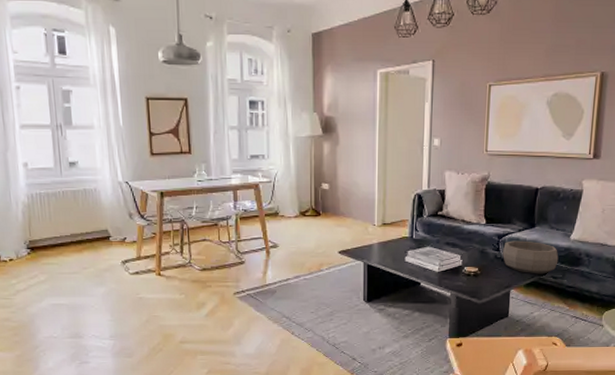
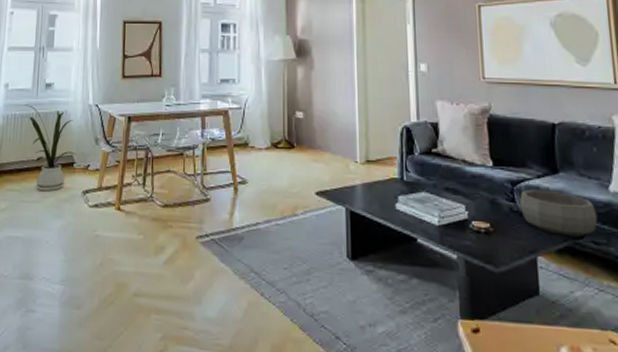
house plant: none [48,183,111,263] -> present [24,104,76,192]

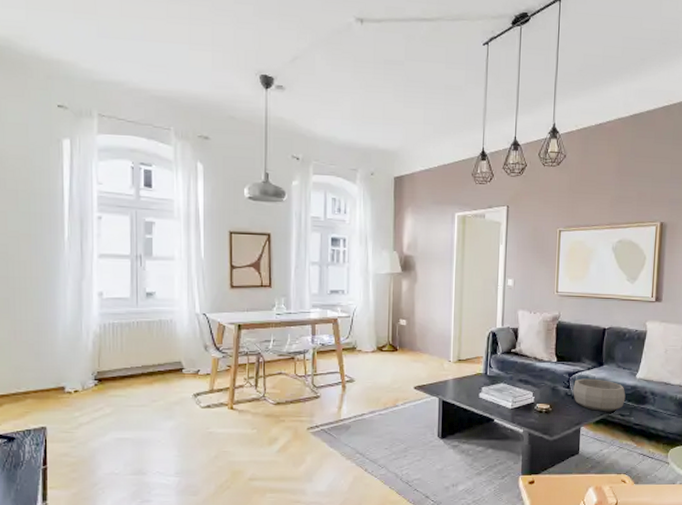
house plant: present [24,104,76,192] -> none [123,313,185,396]

